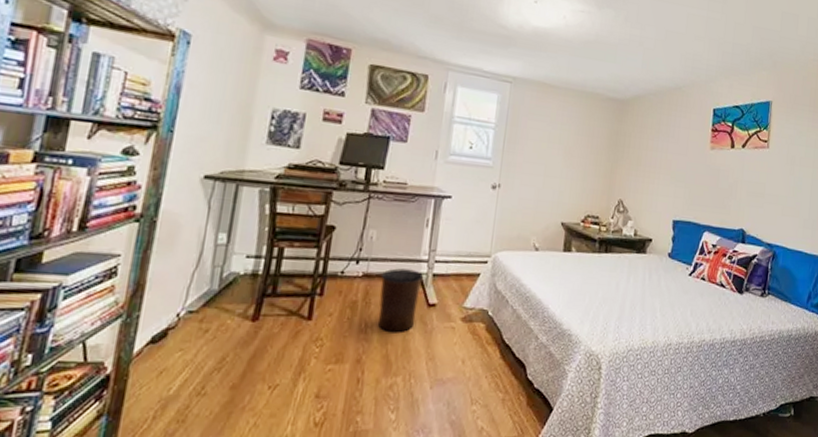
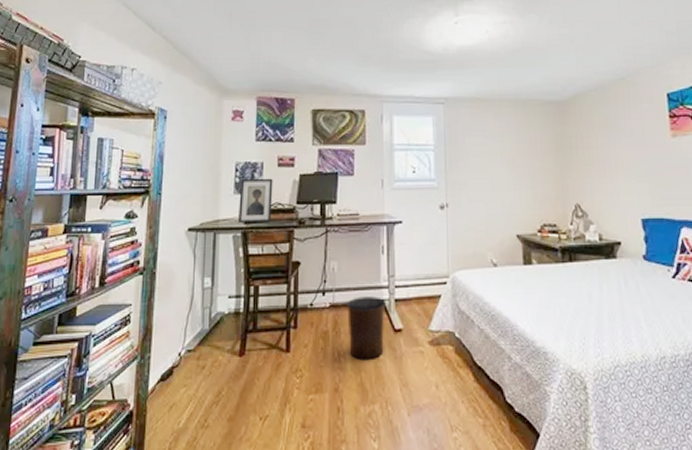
picture frame: none [268,128,315,180] -> present [238,178,273,224]

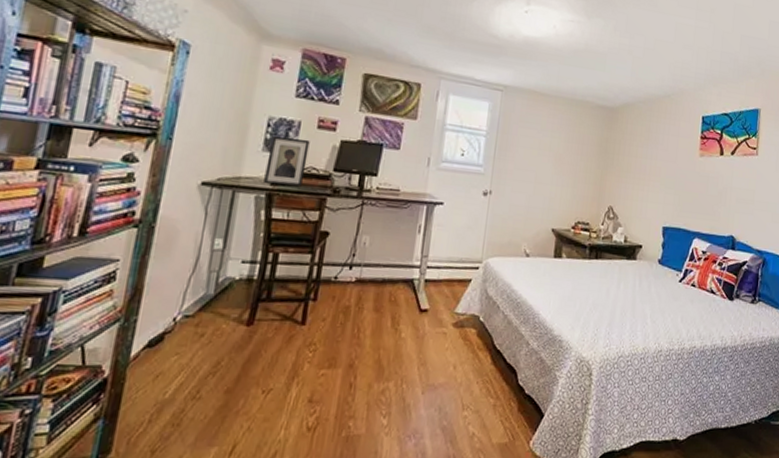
waste bin: present [347,296,385,361] -> none [371,274,415,338]

